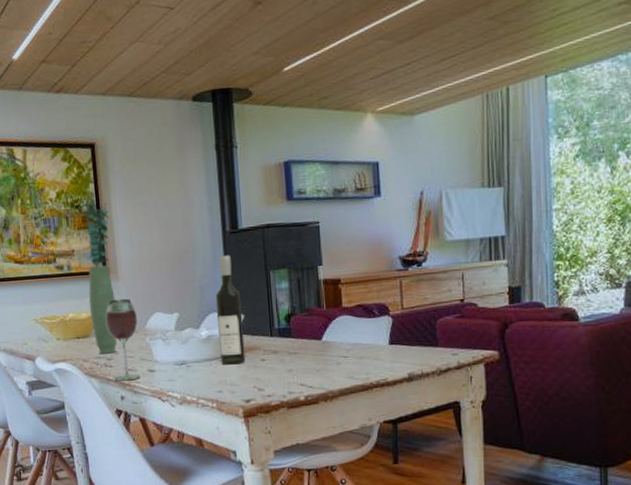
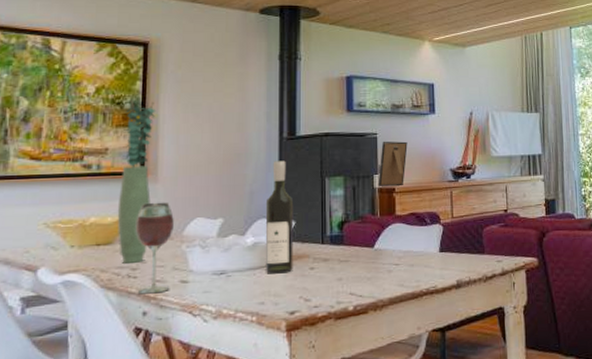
picture frame: none [322,229,352,279] -> present [378,141,408,187]

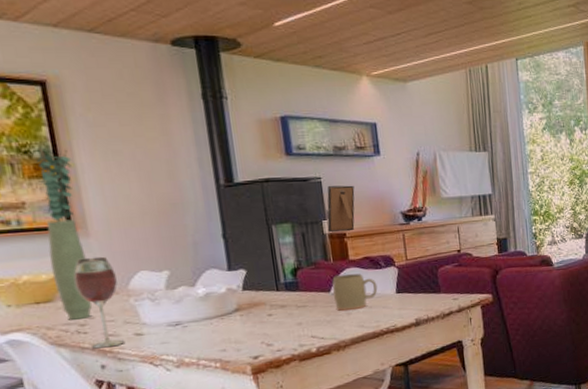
bottle: present [265,160,294,274] -> none [211,209,251,323]
mug: none [376,229,421,268] -> present [332,273,378,311]

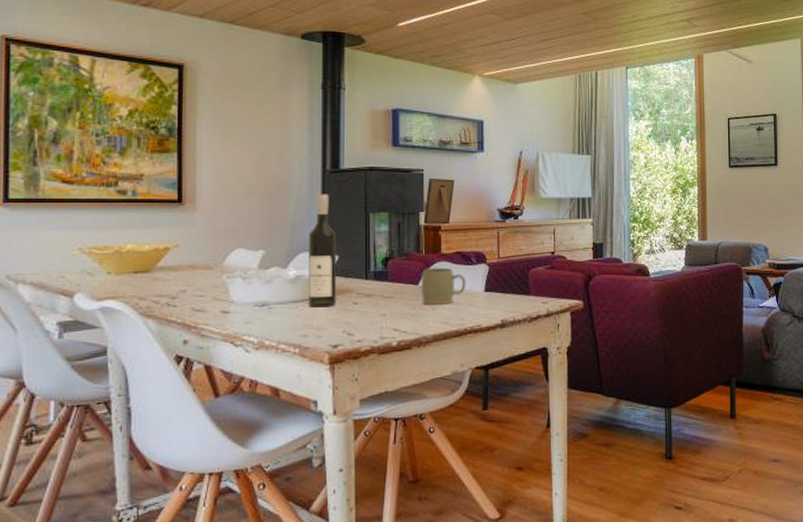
vase: present [36,149,93,320] -> none [154,126,194,292]
wineglass: present [73,256,126,349] -> none [174,231,214,323]
bottle: none [211,209,251,323] -> present [308,194,337,308]

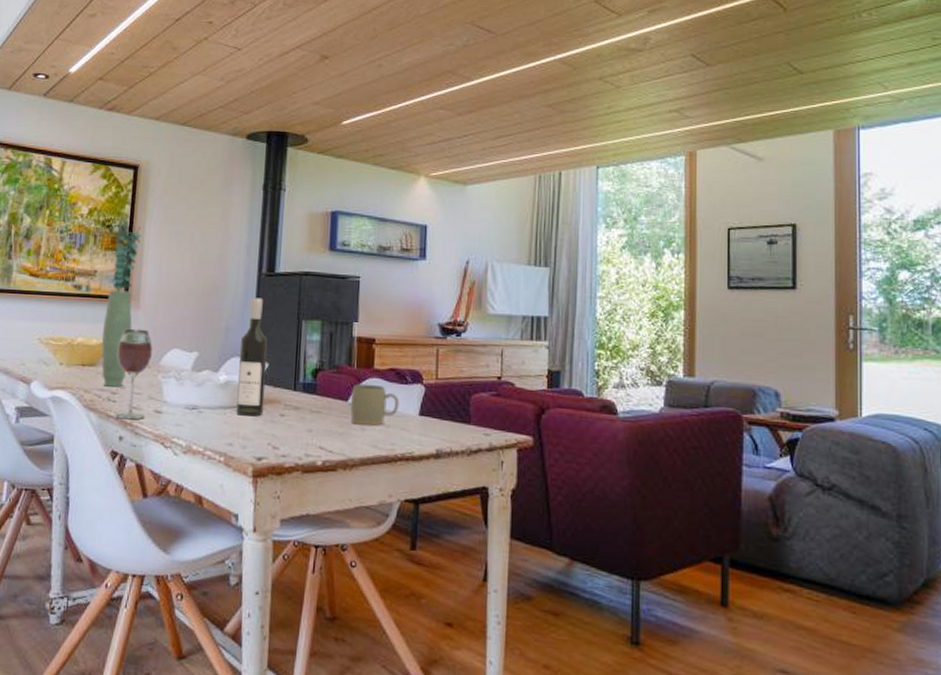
vase: none [154,126,194,292] -> present [101,224,142,387]
wineglass: none [174,231,214,323] -> present [115,328,152,420]
picture frame: present [423,177,455,225] -> none [357,285,393,337]

